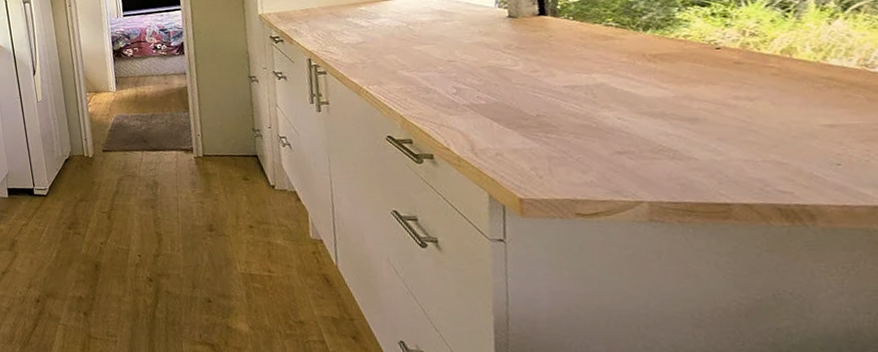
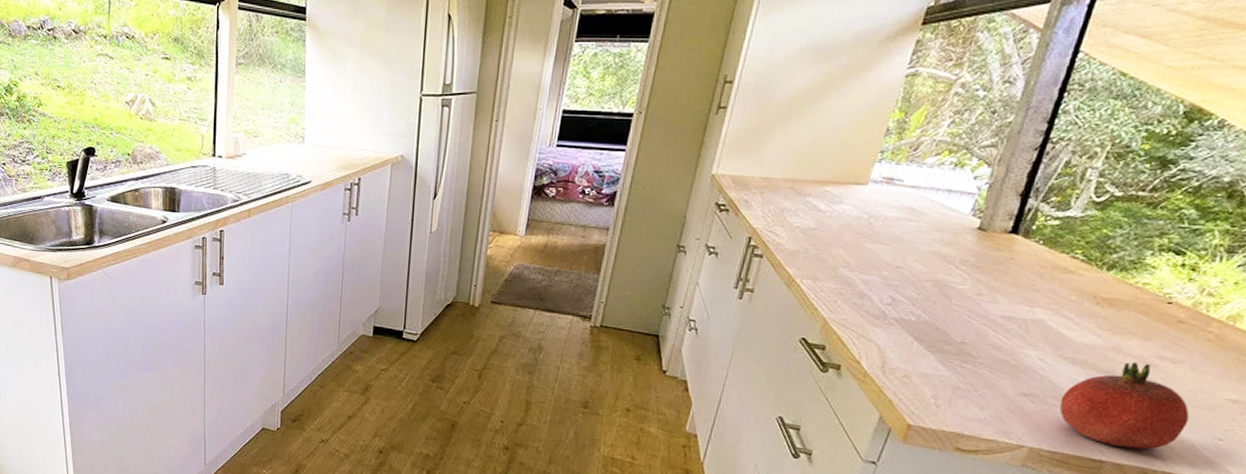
fruit: none [656,105,797,188] -> present [1059,362,1190,450]

